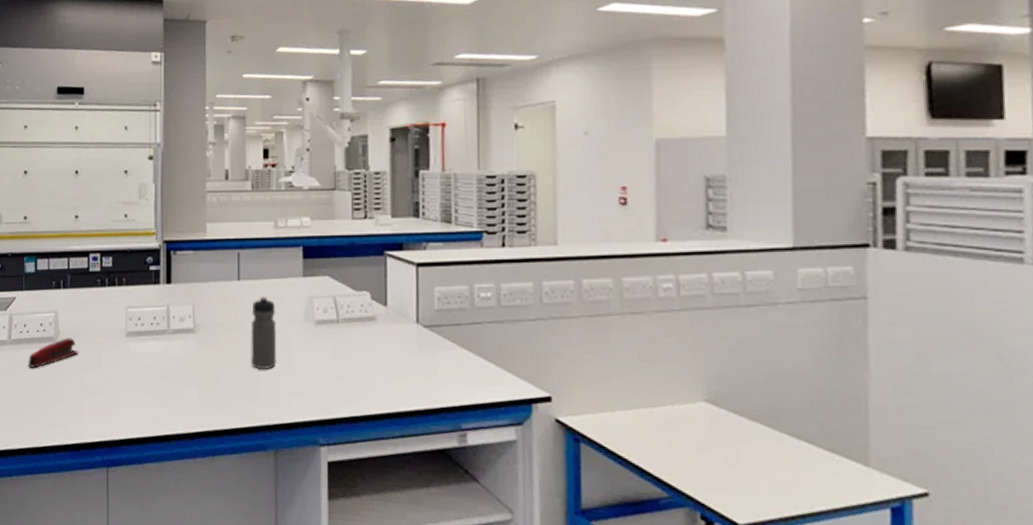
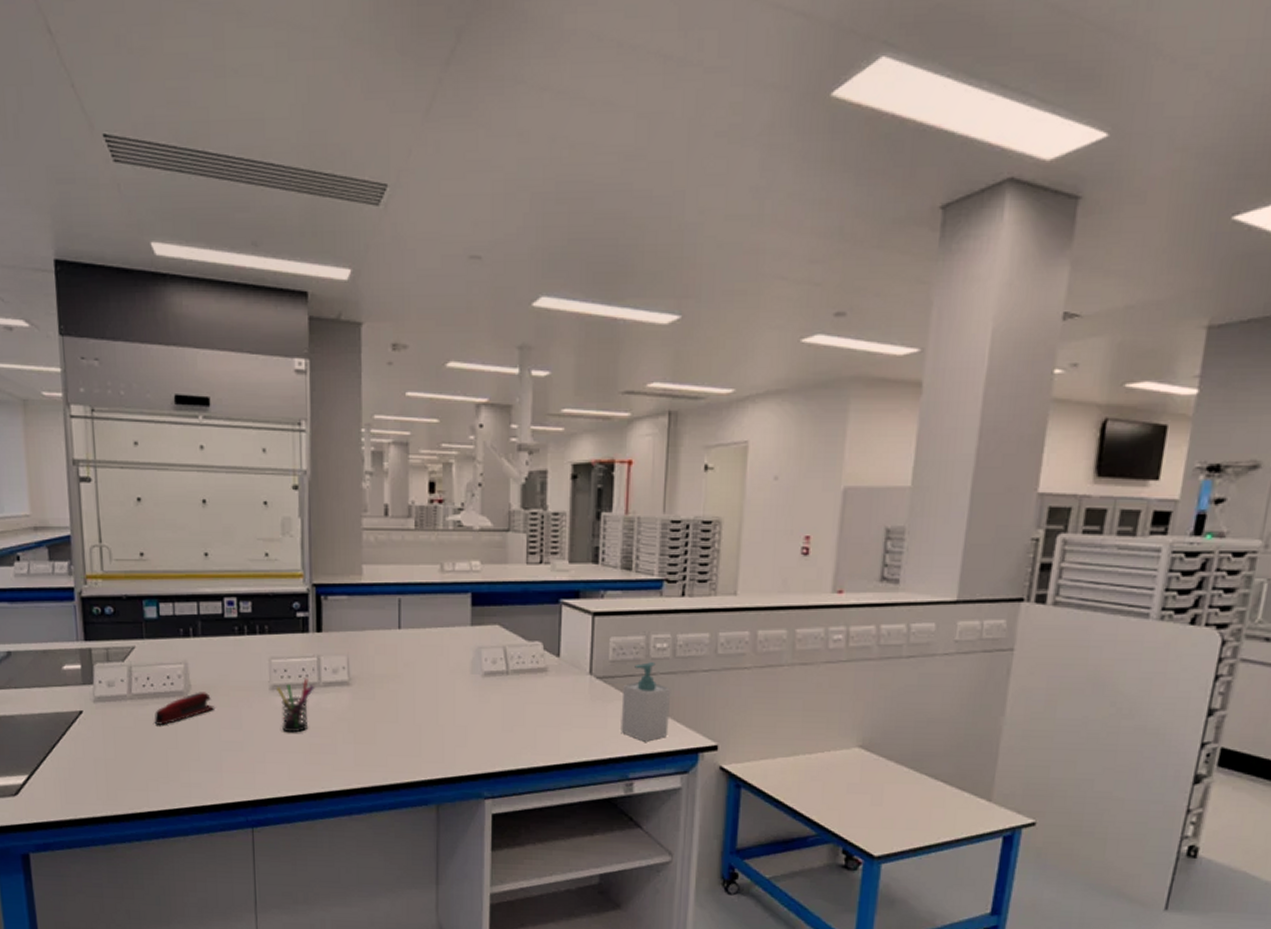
pen holder: none [132,325,164,377] -> present [277,678,314,733]
water bottle: present [250,296,277,369] -> none [411,646,441,723]
soap bottle: none [449,311,499,392] -> present [621,662,671,742]

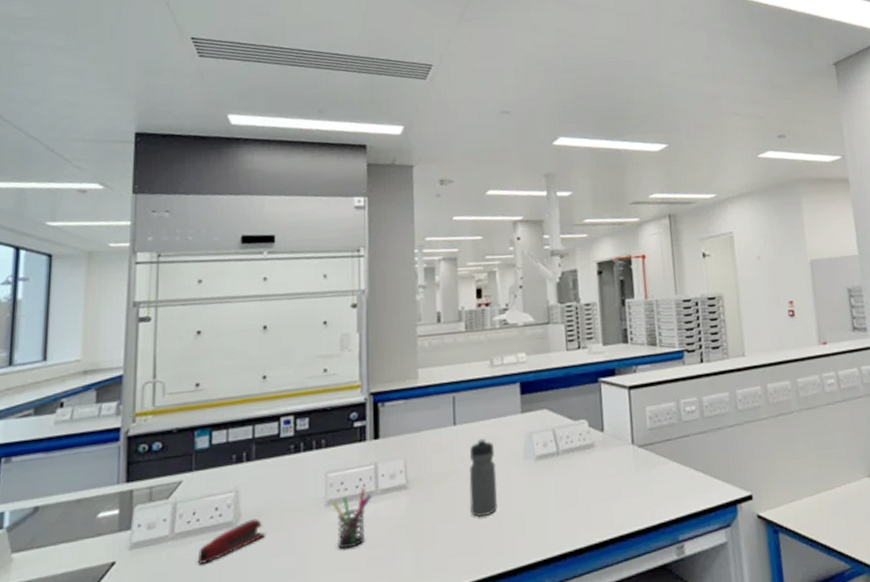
water bottle: none [411,646,441,723] -> present [469,438,497,517]
soap bottle: present [621,662,671,742] -> none [663,425,708,502]

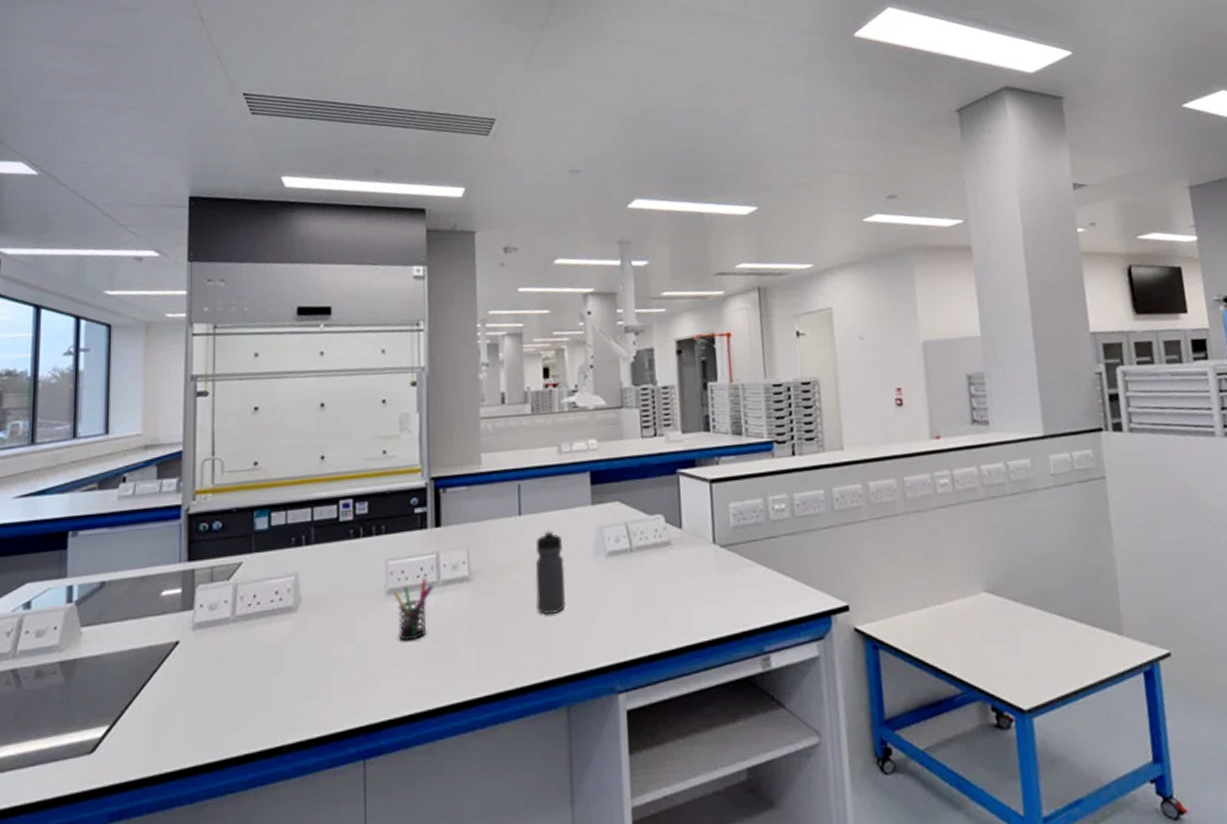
stapler: present [197,518,267,564] -> none [258,605,327,648]

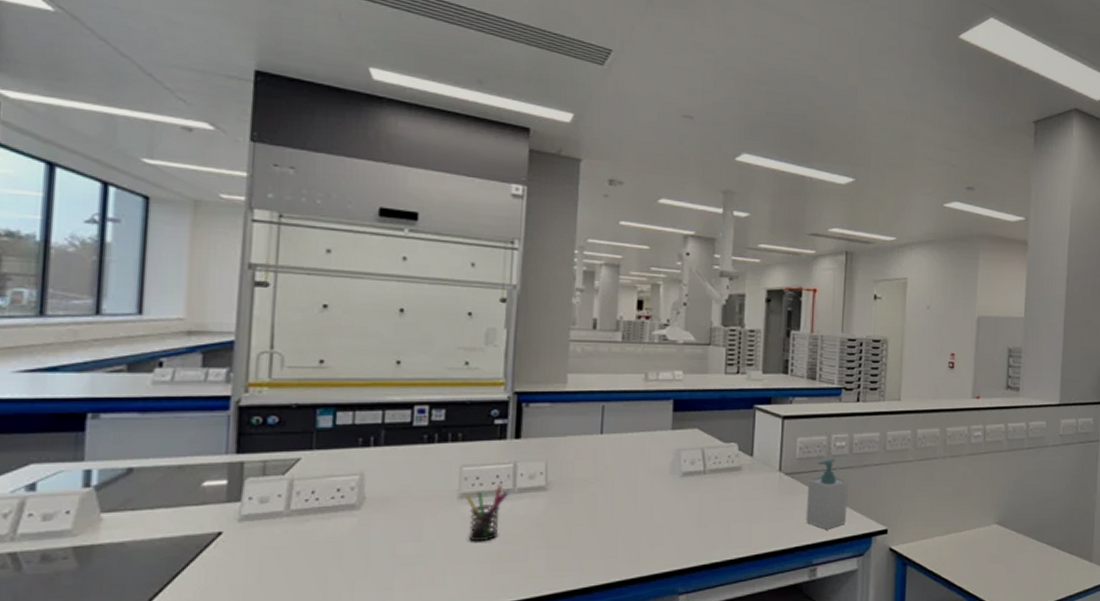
water bottle: present [535,530,565,614] -> none [609,450,641,524]
soap bottle: none [748,524,798,610] -> present [806,459,849,530]

